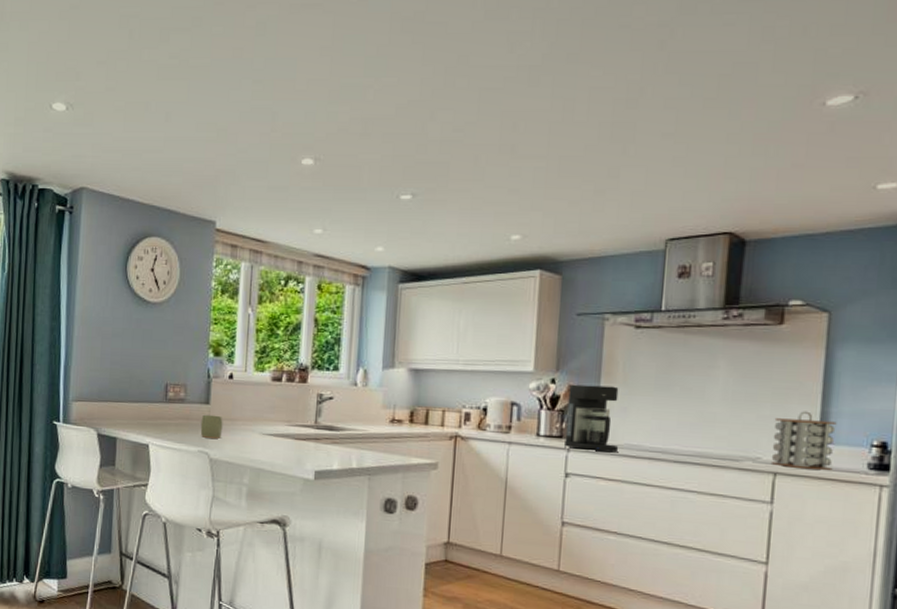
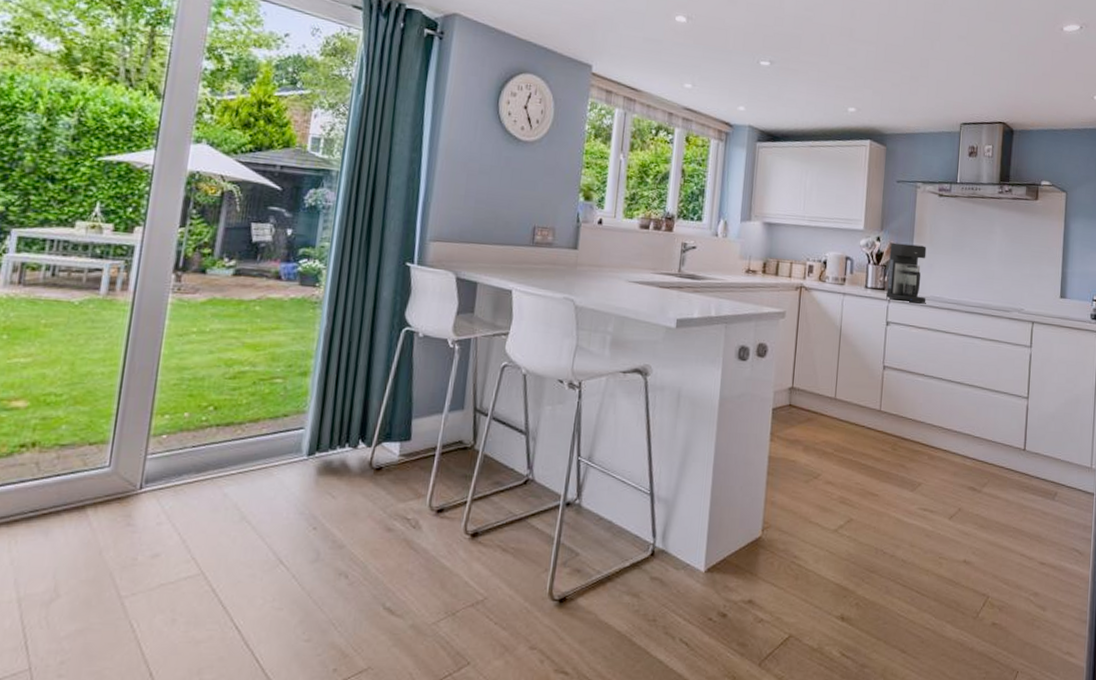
mug: present [200,414,223,439] -> none [566,260,591,285]
spice rack: present [770,411,837,471] -> none [1030,271,1072,321]

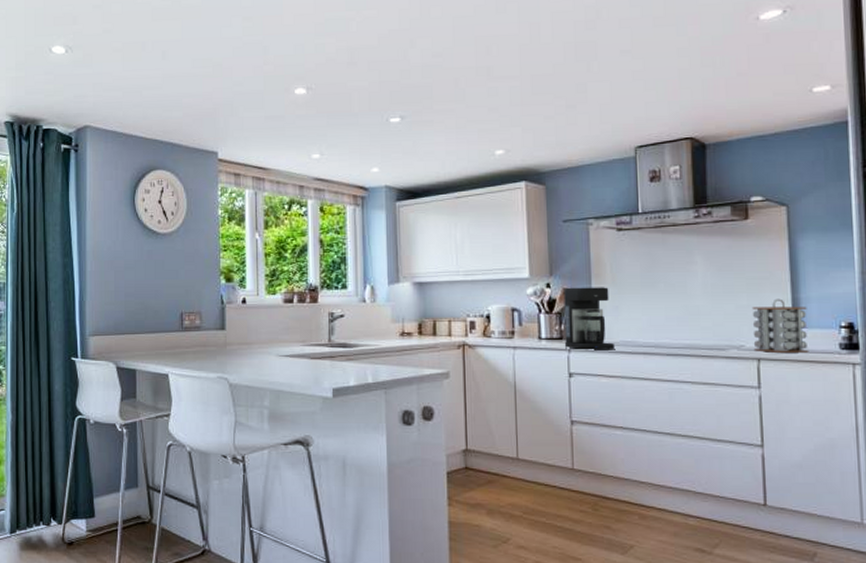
spice rack: none [1030,271,1072,321] -> present [751,298,809,354]

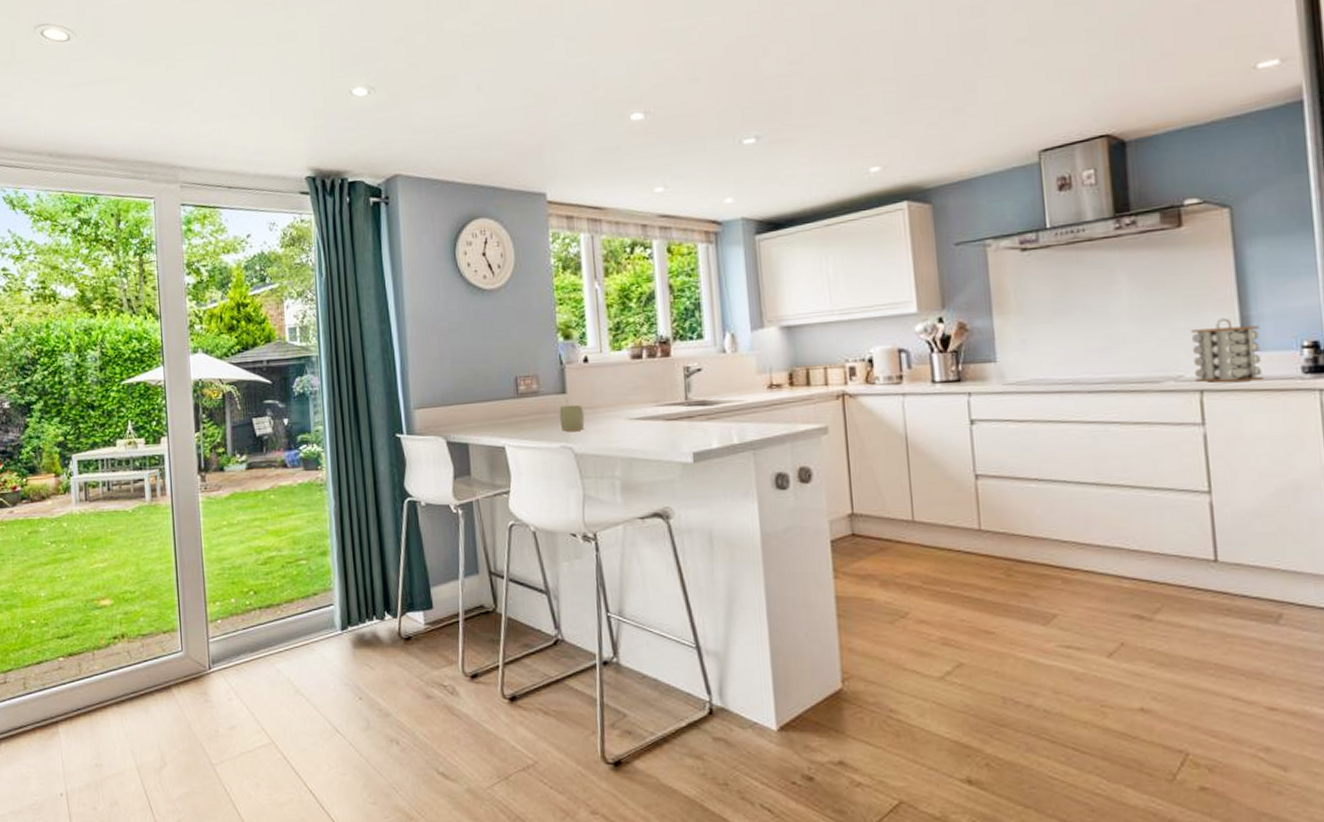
mug: none [218,340,240,363] -> present [559,404,585,431]
coffee maker: present [563,287,615,350] -> none [959,317,1025,393]

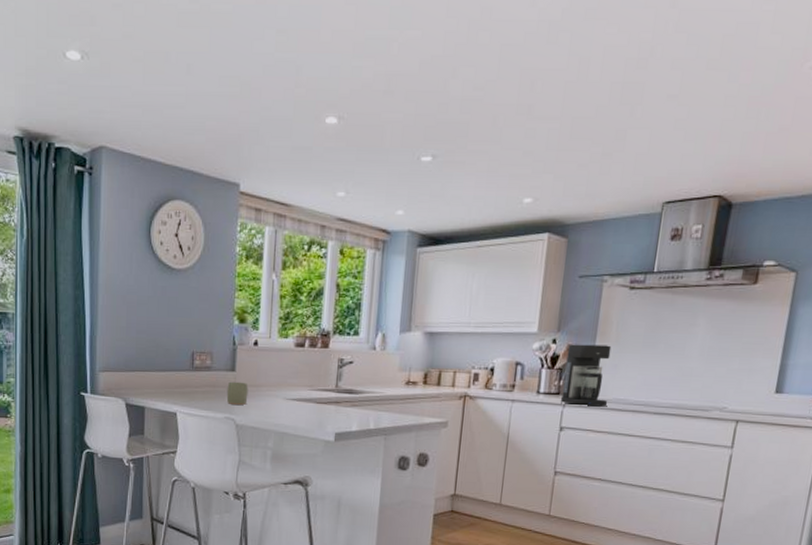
coffee maker: none [959,317,1025,393] -> present [560,344,612,407]
spice rack: present [1190,318,1264,384] -> none [734,364,792,418]

